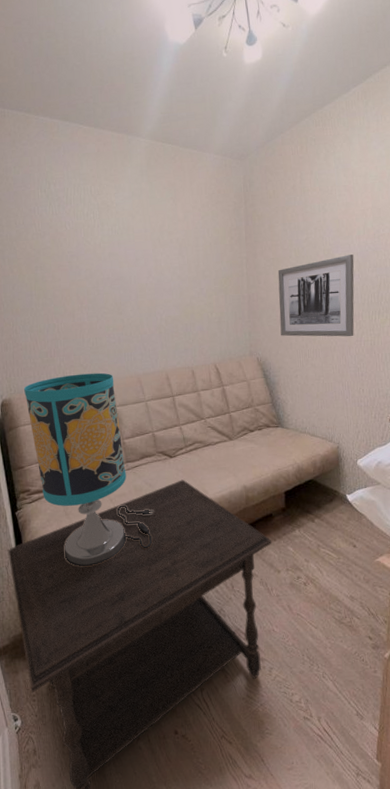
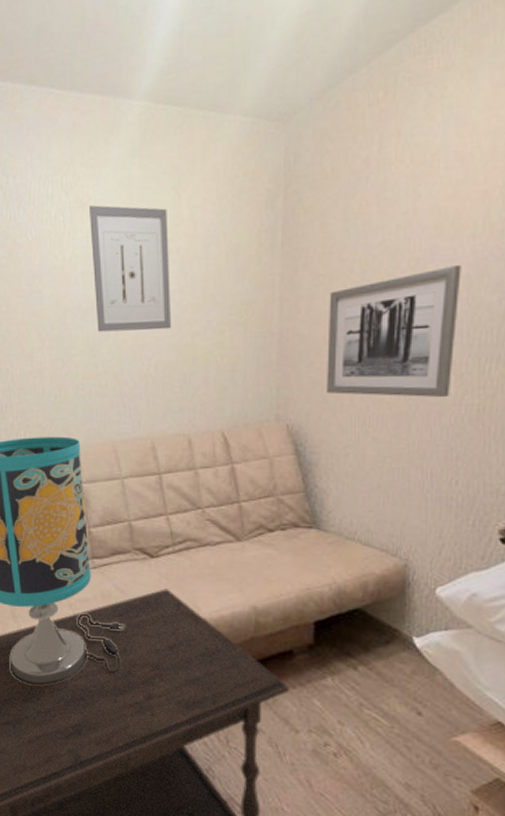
wall art: none [113,207,175,296] -> present [90,205,171,332]

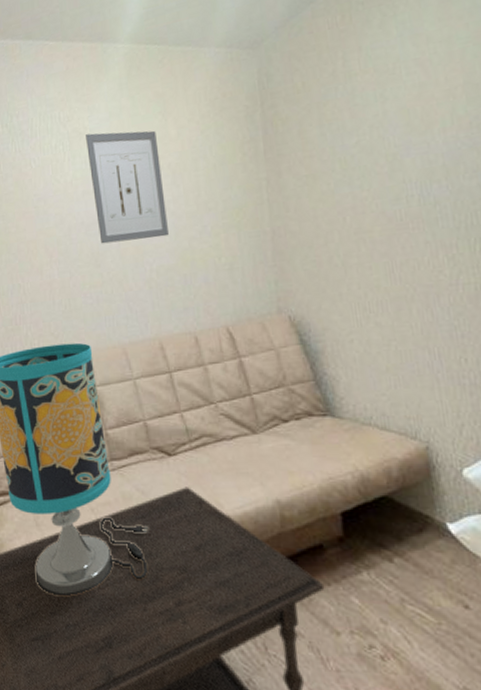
wall art: present [327,265,461,398] -> none [314,156,445,284]

